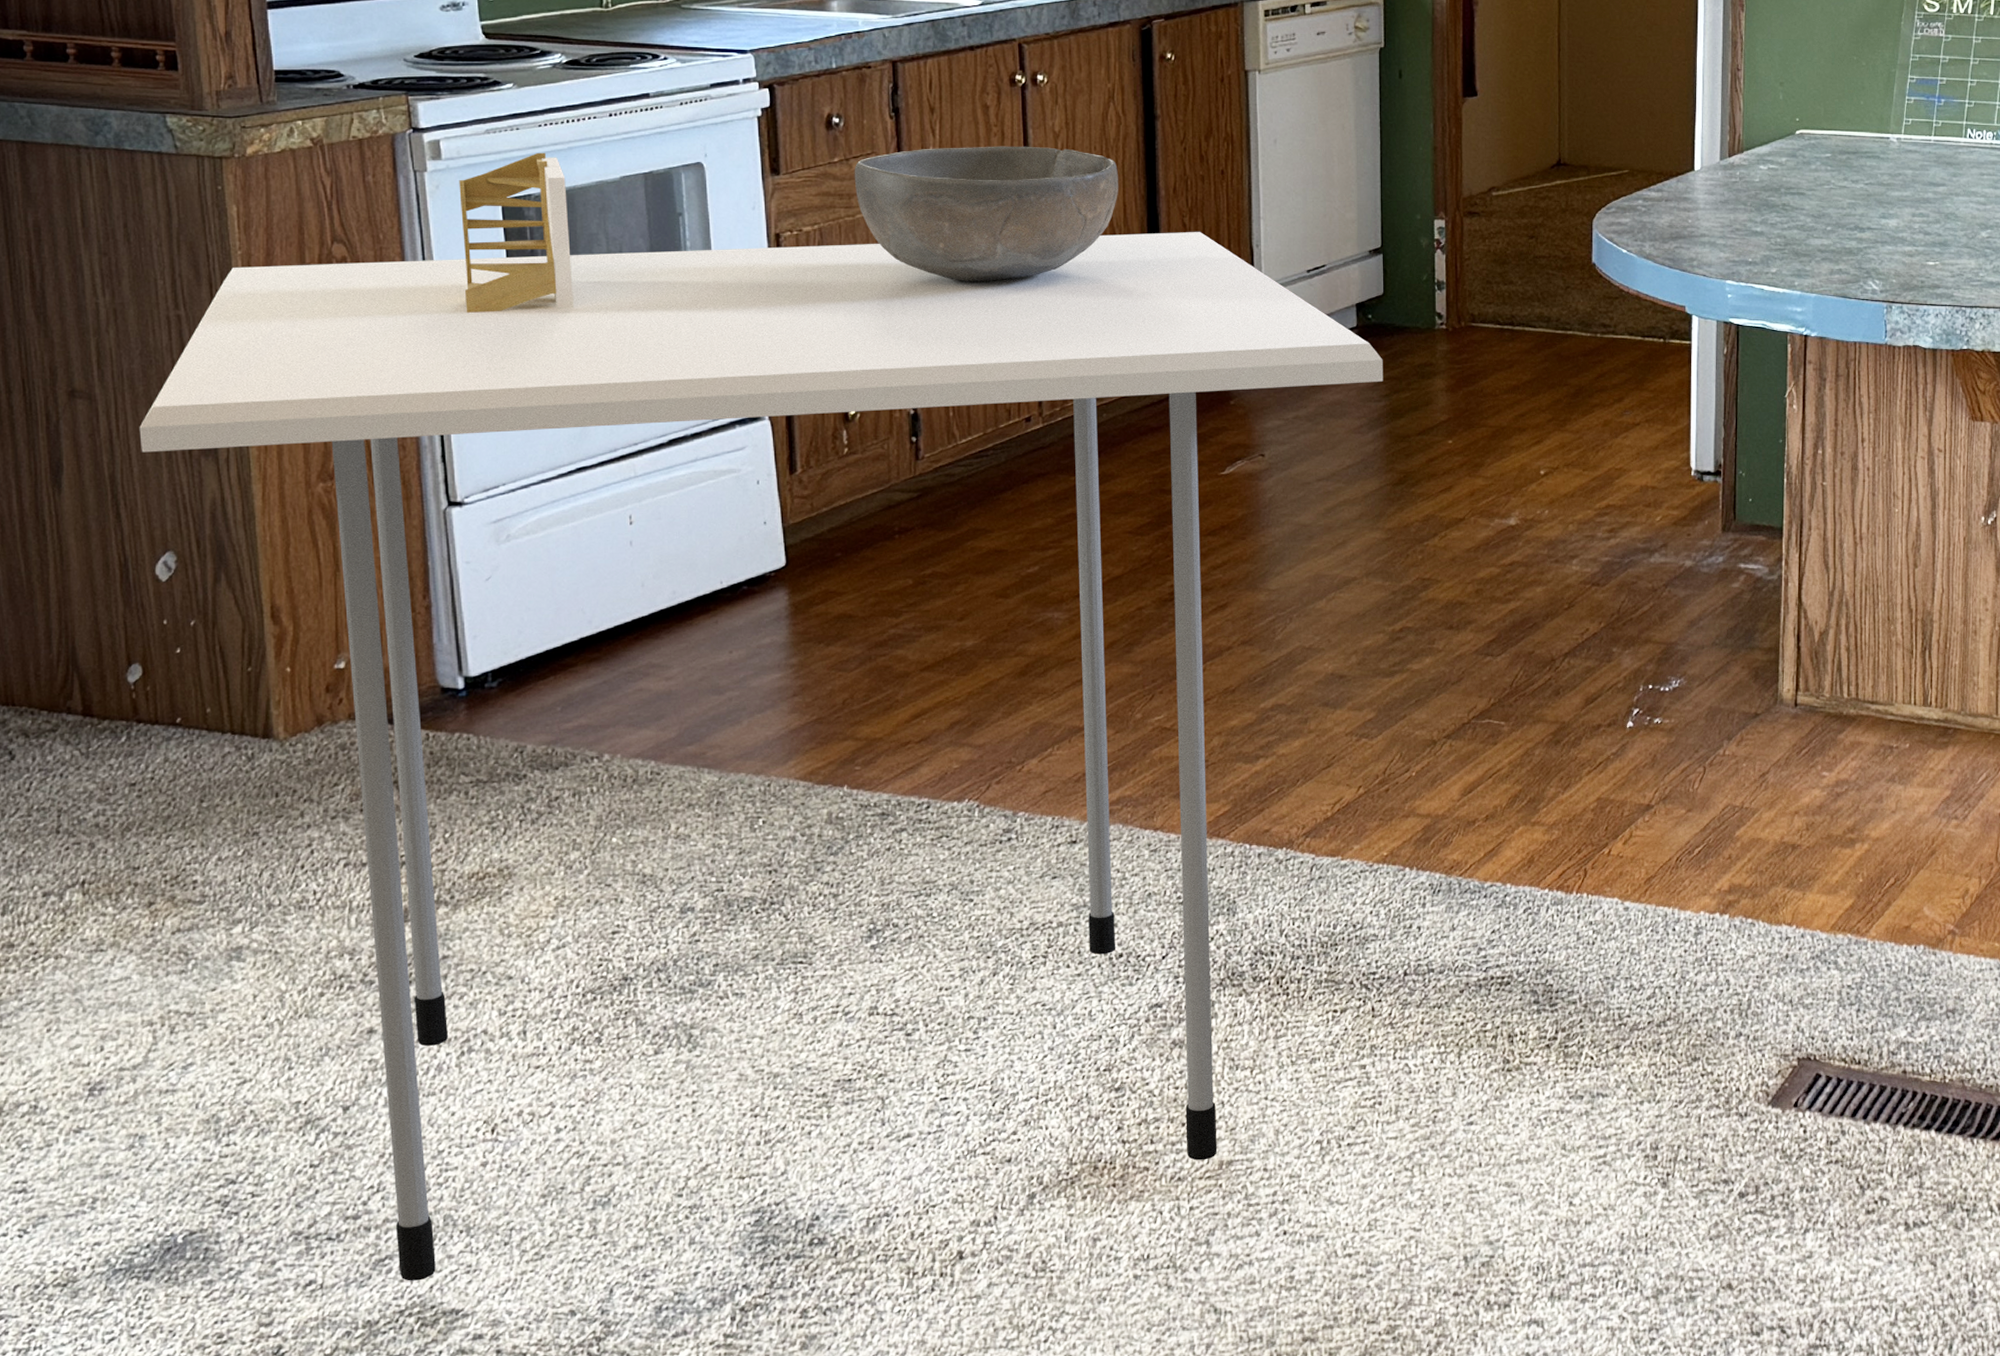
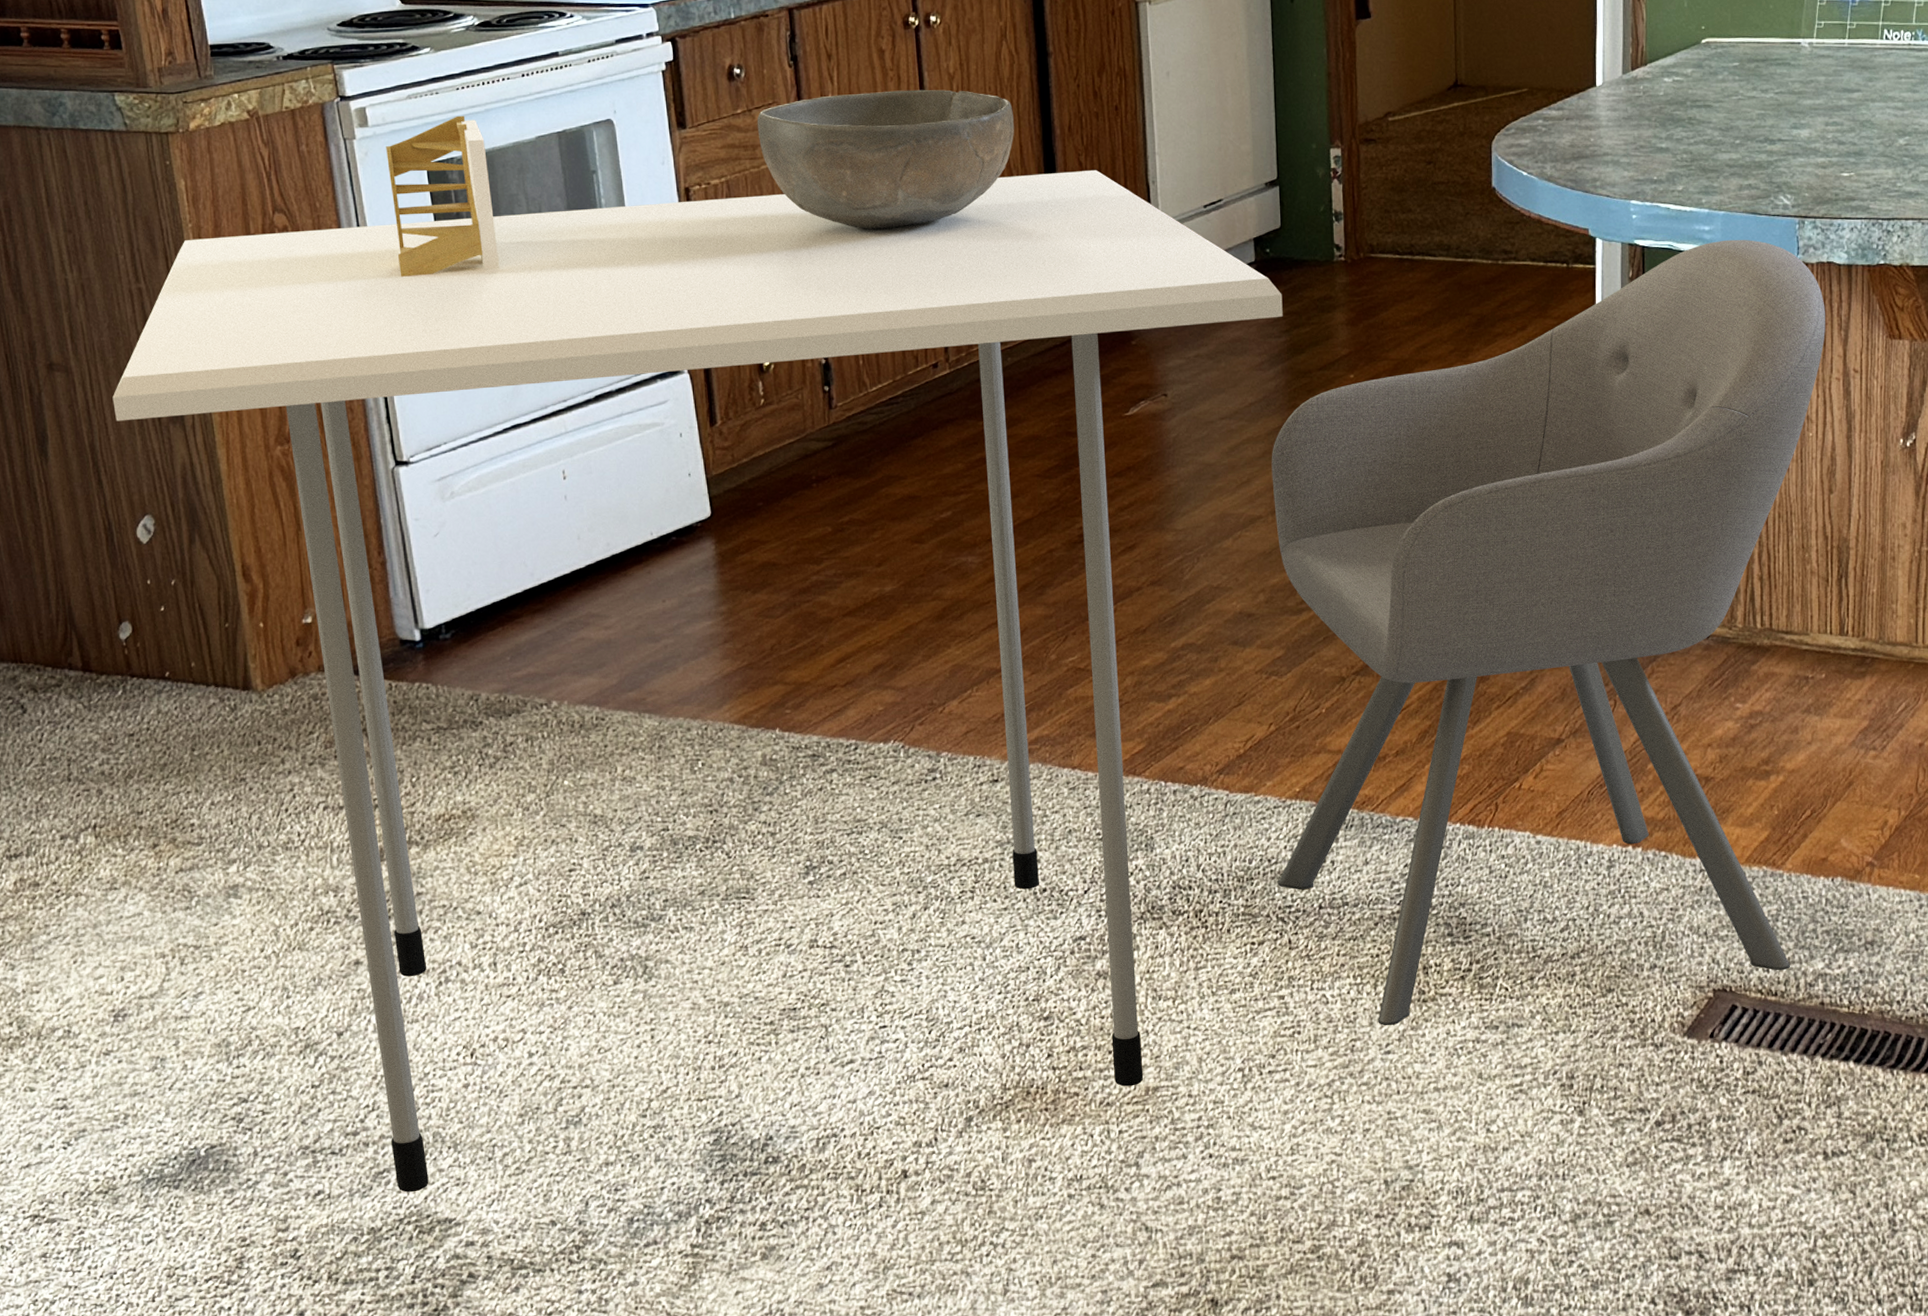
chair: none [1362,321,1911,1096] -> present [1271,239,1826,1026]

